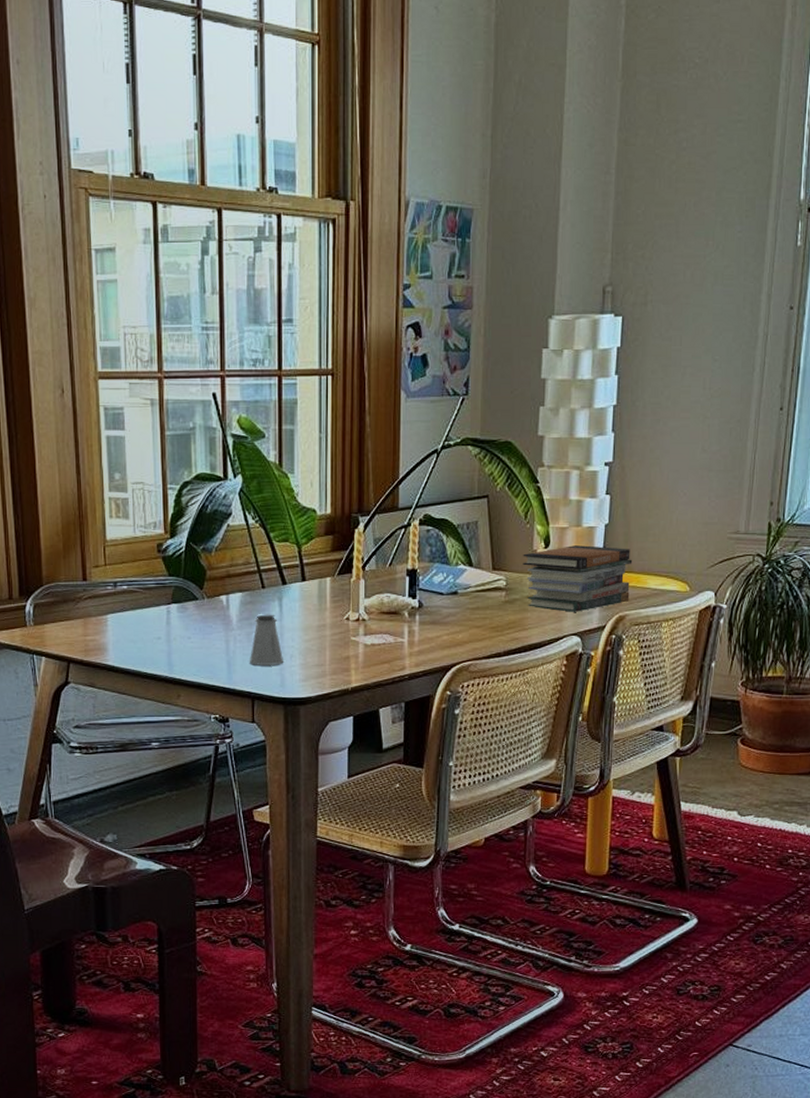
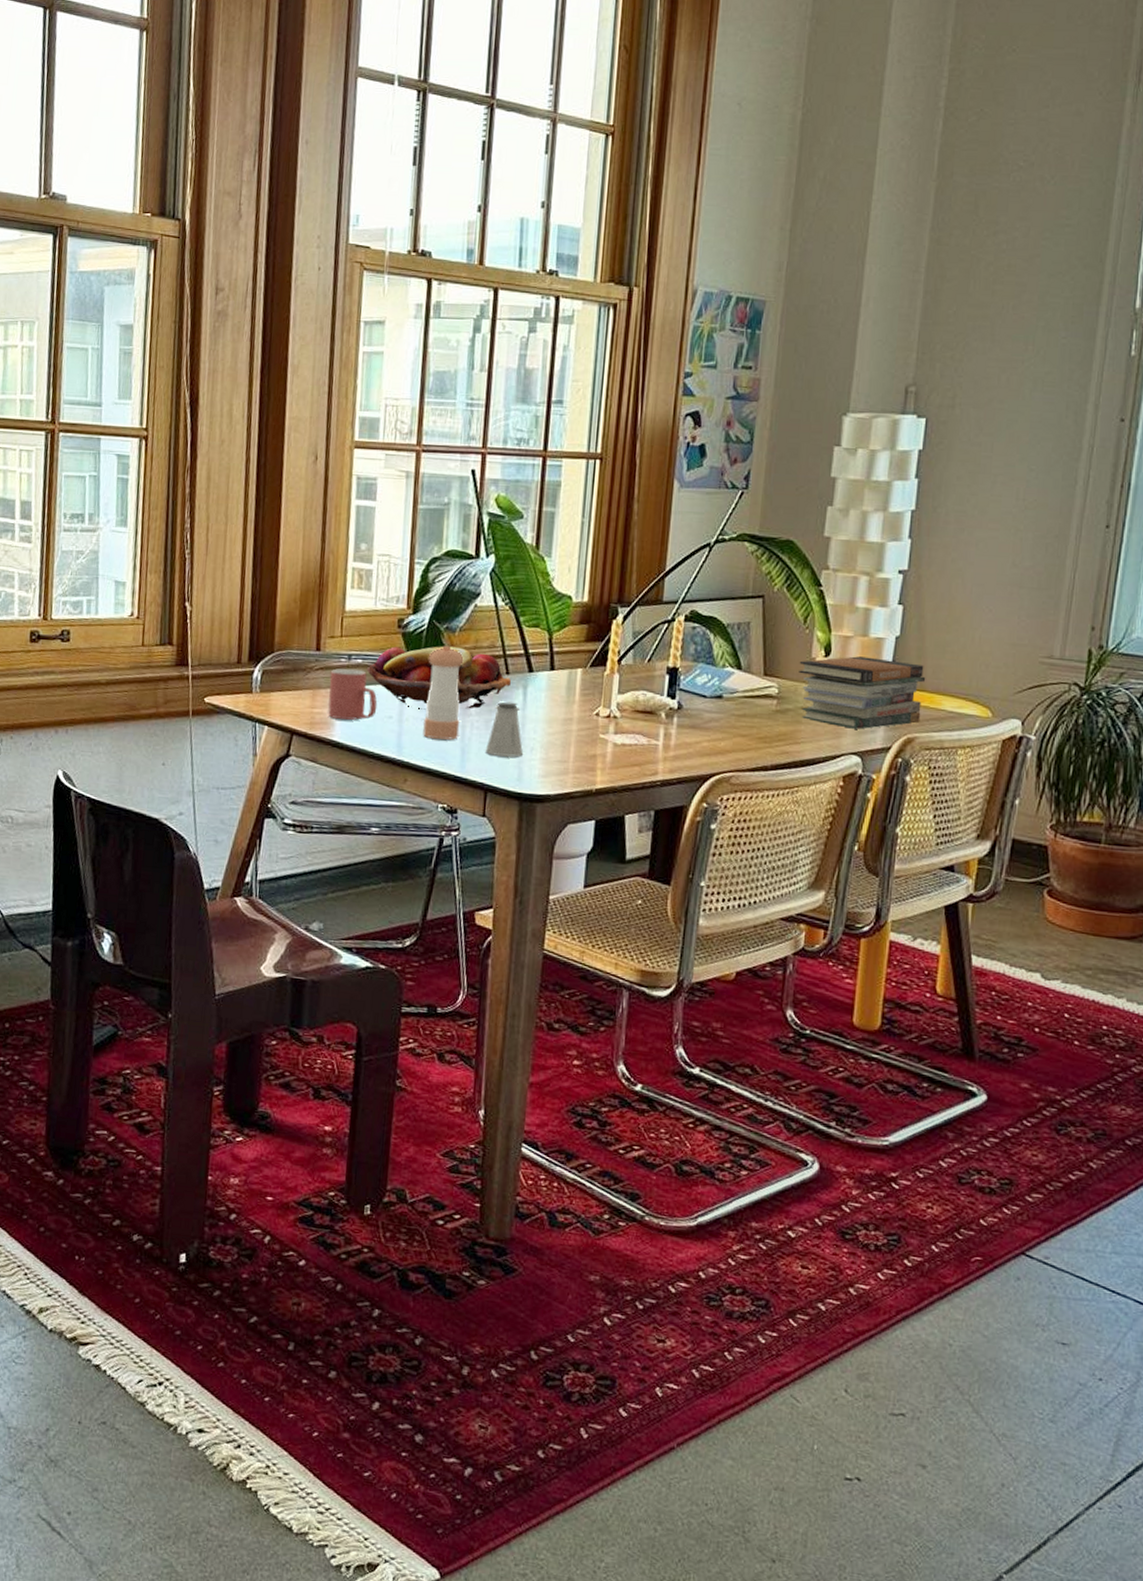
mug: none [98,595,146,645] -> present [328,668,378,721]
fruit basket: none [132,567,268,627] -> present [366,646,512,709]
pepper shaker: none [190,565,224,655] -> present [423,645,464,740]

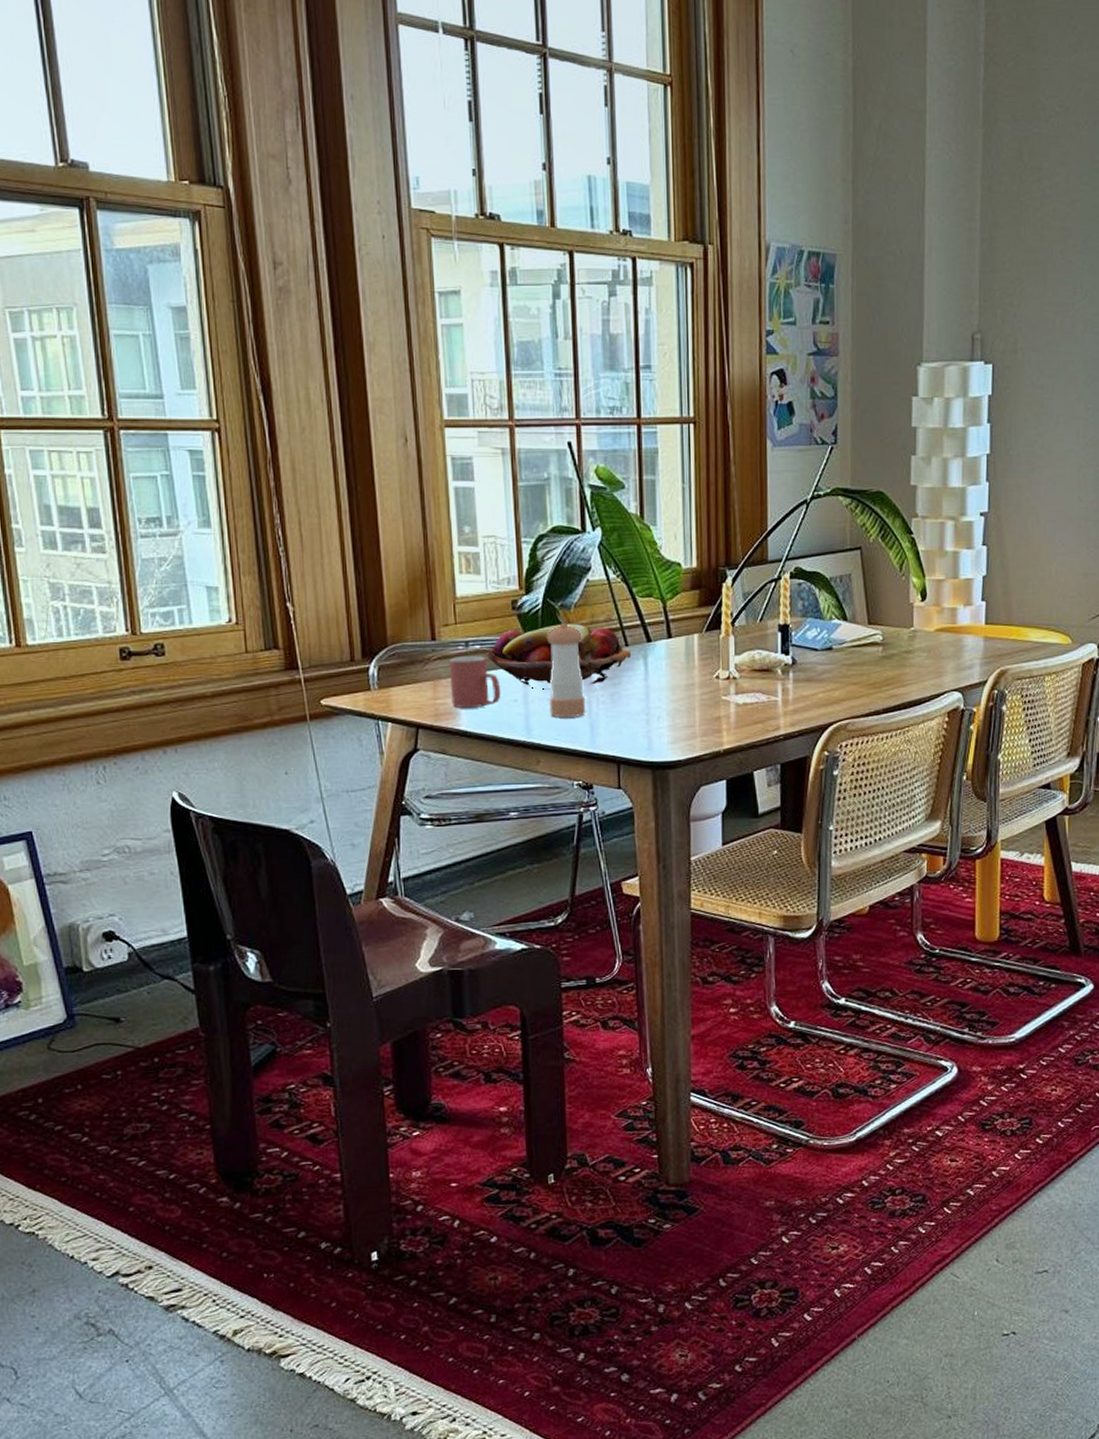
saltshaker: present [486,701,523,757] -> none [614,673,650,728]
book stack: present [798,656,926,730] -> none [899,598,1012,667]

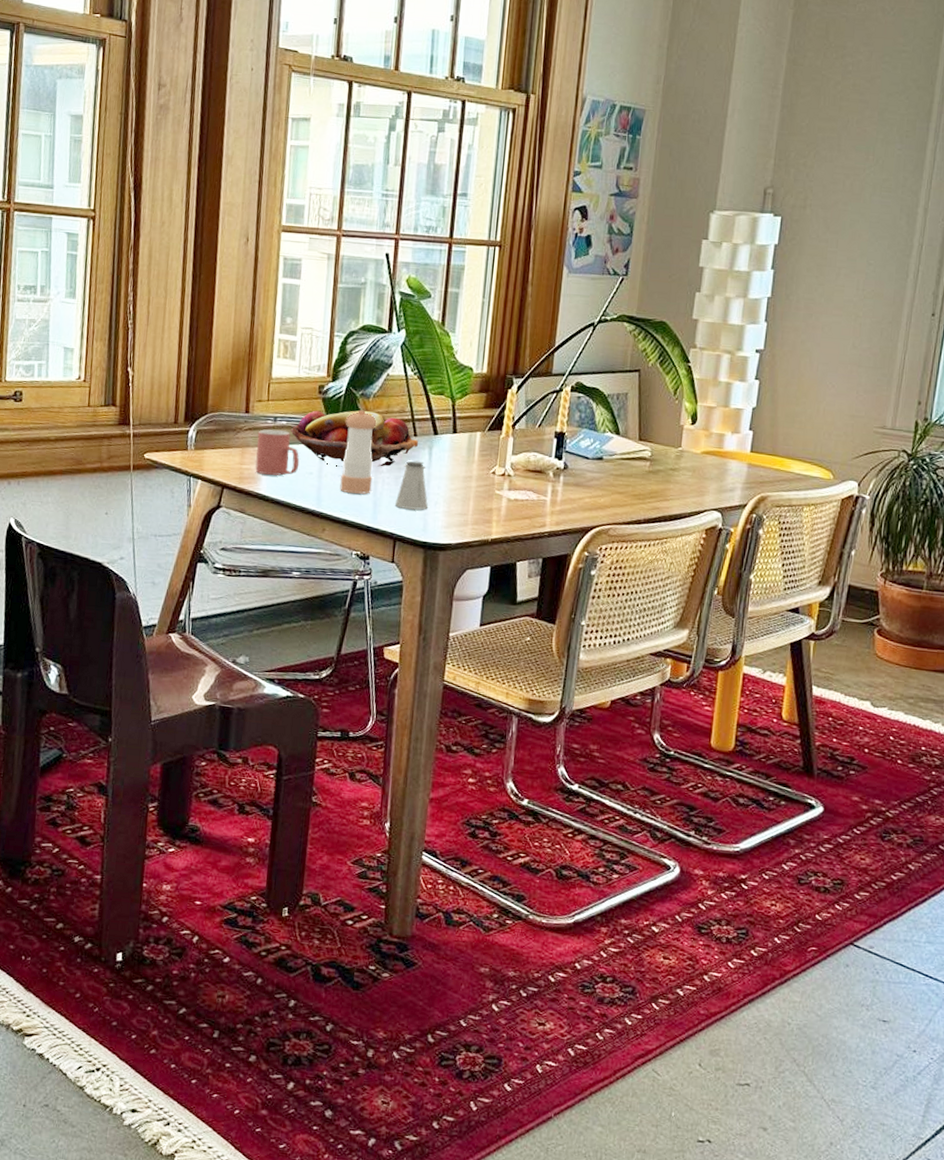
saltshaker: none [614,673,650,728] -> present [395,460,428,510]

